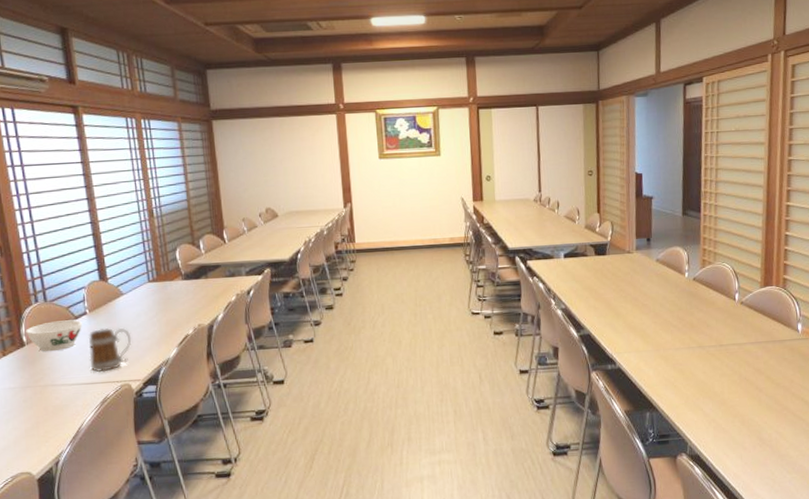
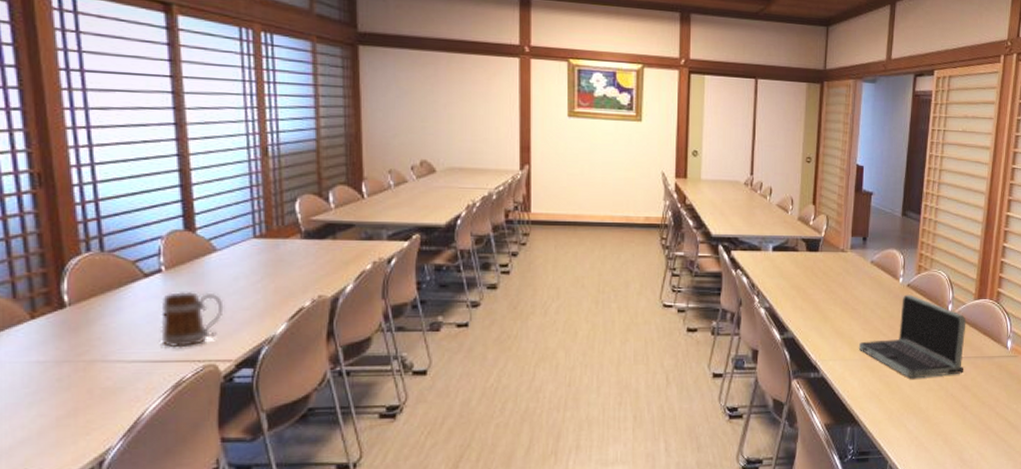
bowl: present [26,320,83,352] -> none [69,278,155,318]
laptop: none [650,287,756,365] -> present [858,294,966,379]

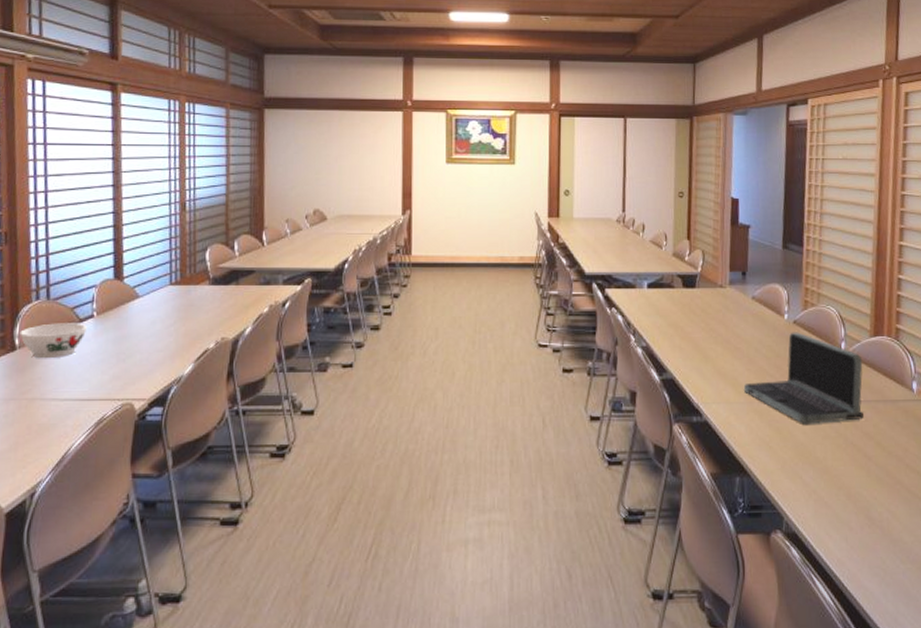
bowl: none [69,278,155,318] -> present [20,323,88,359]
mug: present [161,292,224,348] -> none [89,335,142,388]

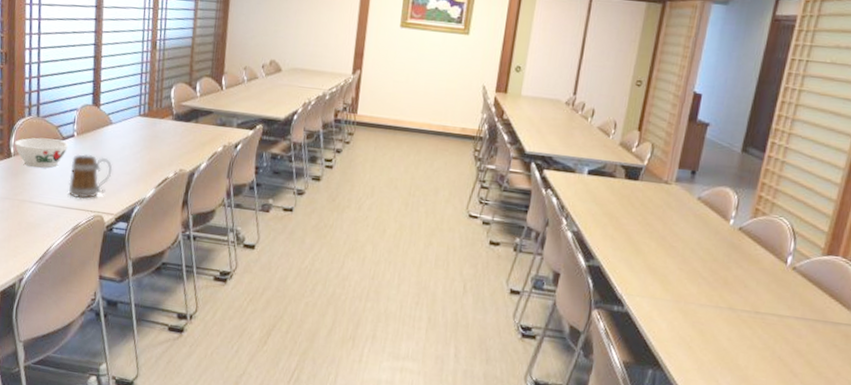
mug: none [89,335,142,388] -> present [68,154,113,199]
laptop: present [743,332,865,424] -> none [671,238,809,336]

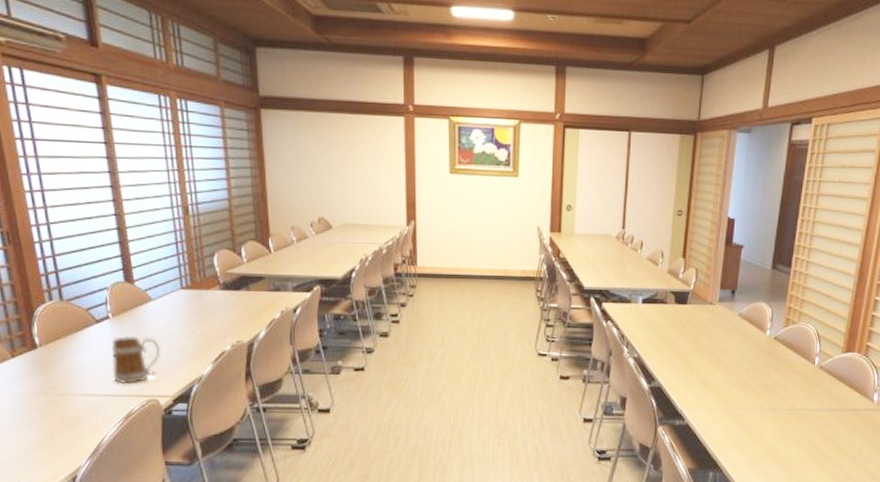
bowl: present [14,138,69,169] -> none [38,323,105,357]

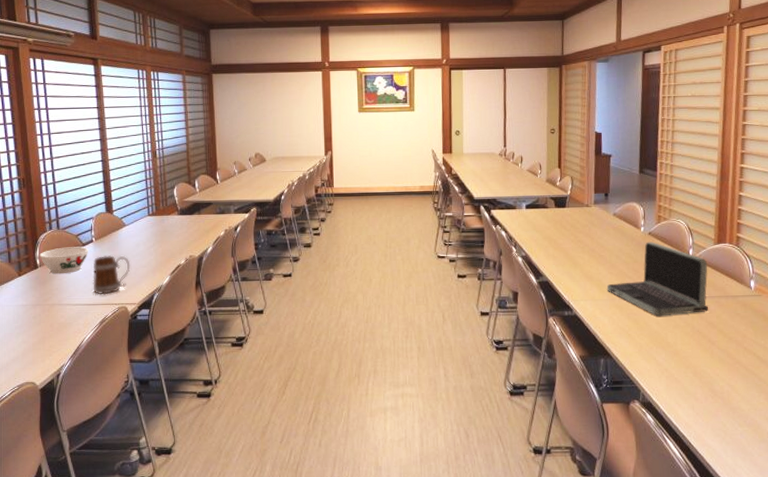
bowl: none [38,323,105,357] -> present [40,246,89,275]
laptop: none [723,347,833,429] -> present [606,241,709,316]

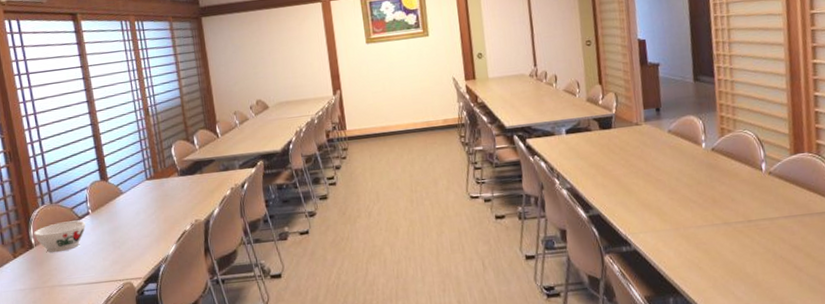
mug: present [93,255,130,295] -> none [92,226,133,272]
laptop: present [606,241,709,316] -> none [668,158,792,244]

